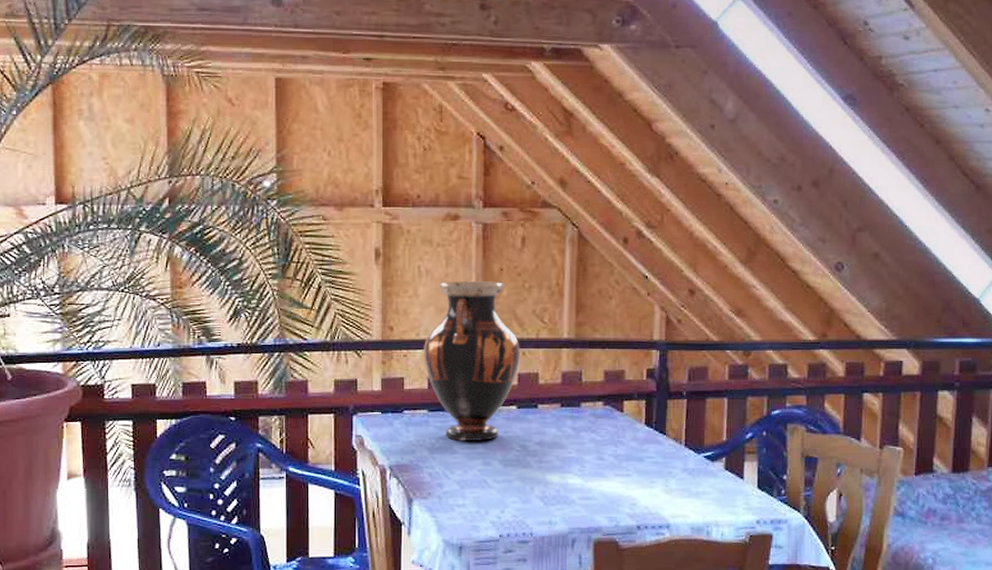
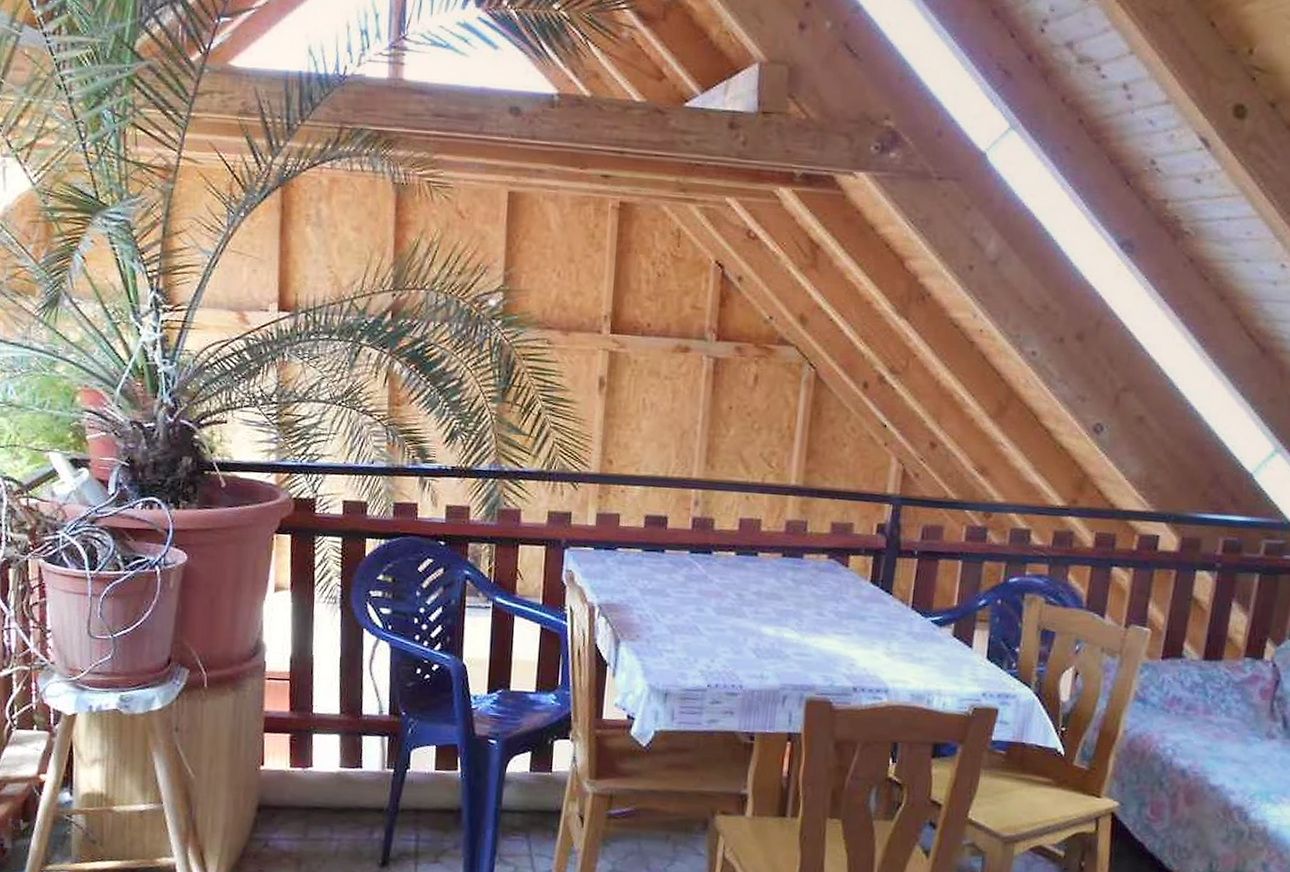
vase: present [424,281,520,441] -> none [642,416,744,586]

